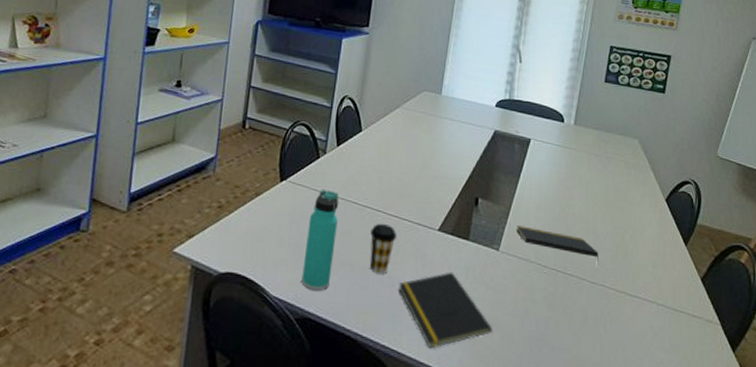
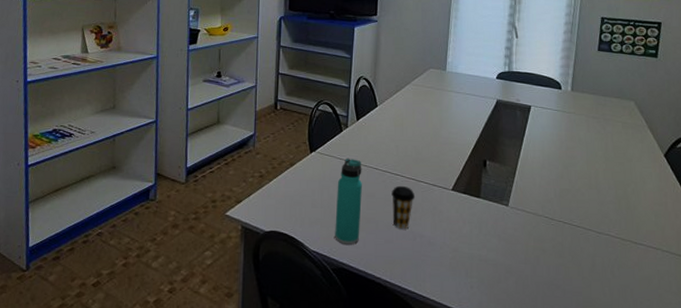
notepad: present [398,271,492,349] -> none [419,226,507,293]
notepad: present [517,226,599,266] -> none [524,183,603,217]

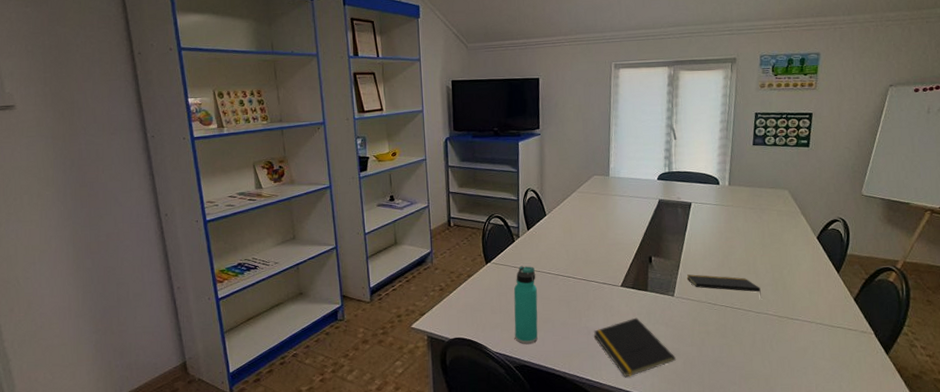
coffee cup: present [392,185,416,230] -> none [565,286,588,326]
notepad: none [419,226,507,293] -> present [593,317,676,378]
notepad: none [524,183,603,217] -> present [687,274,761,299]

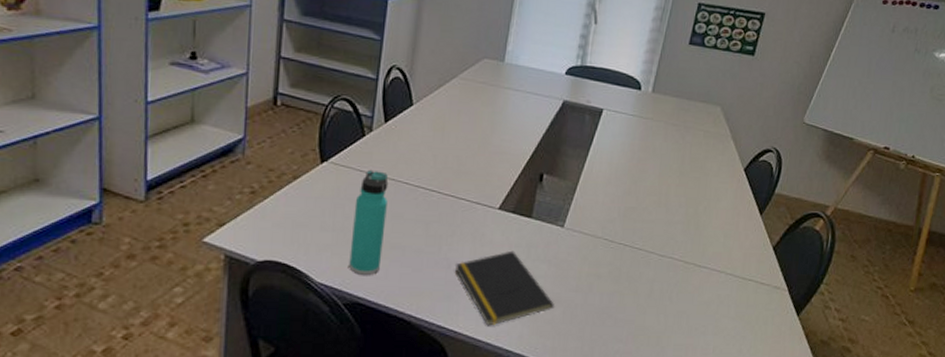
notepad: present [687,274,761,299] -> none [584,201,669,239]

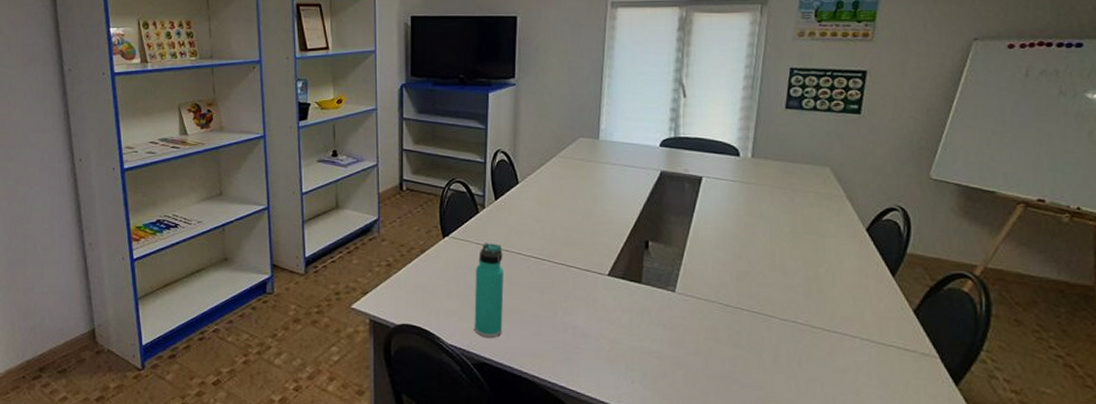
notepad: present [454,250,554,326] -> none [571,315,674,388]

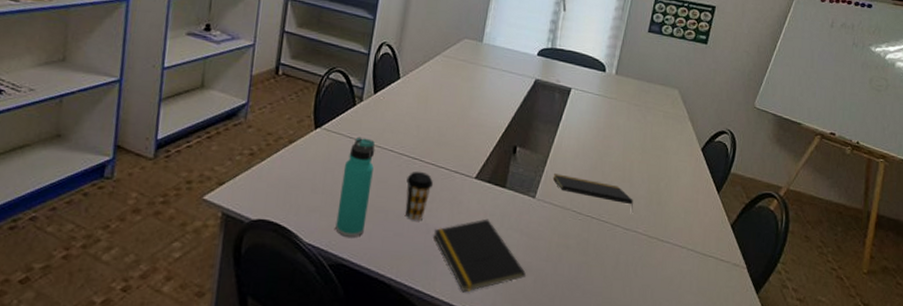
coffee cup: none [538,271,566,320] -> present [405,171,434,221]
notepad: none [571,315,674,388] -> present [433,218,526,293]
notepad: none [693,266,789,302] -> present [554,174,633,213]

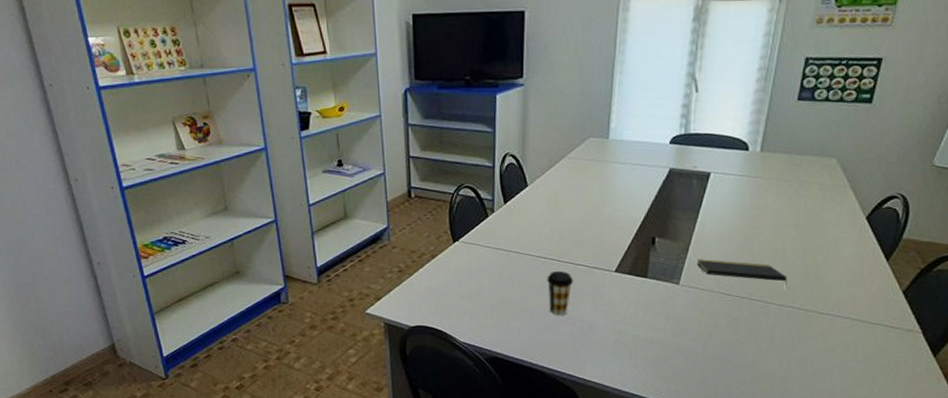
thermos bottle: present [335,136,375,238] -> none [485,245,514,335]
notepad: present [433,218,526,293] -> none [579,307,675,374]

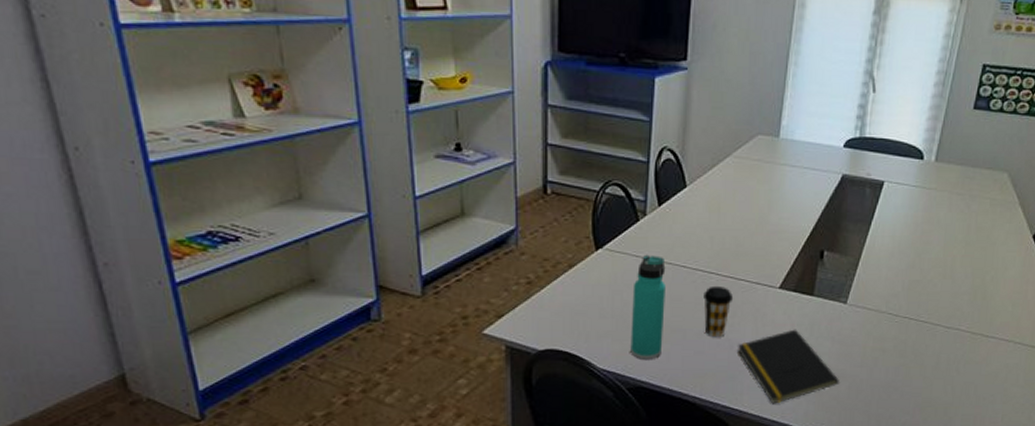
thermos bottle: none [485,245,514,335] -> present [630,254,666,361]
notepad: none [579,307,675,374] -> present [737,329,839,404]
notepad: present [698,259,787,289] -> none [867,276,955,310]

